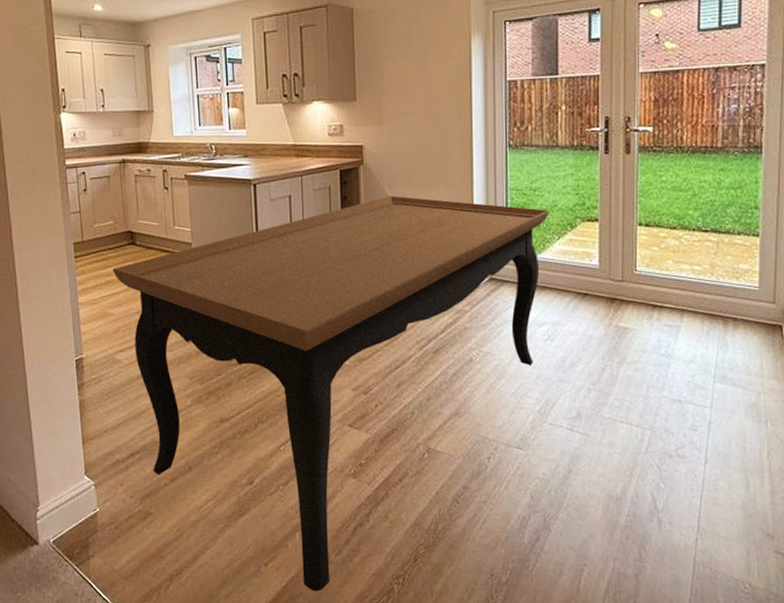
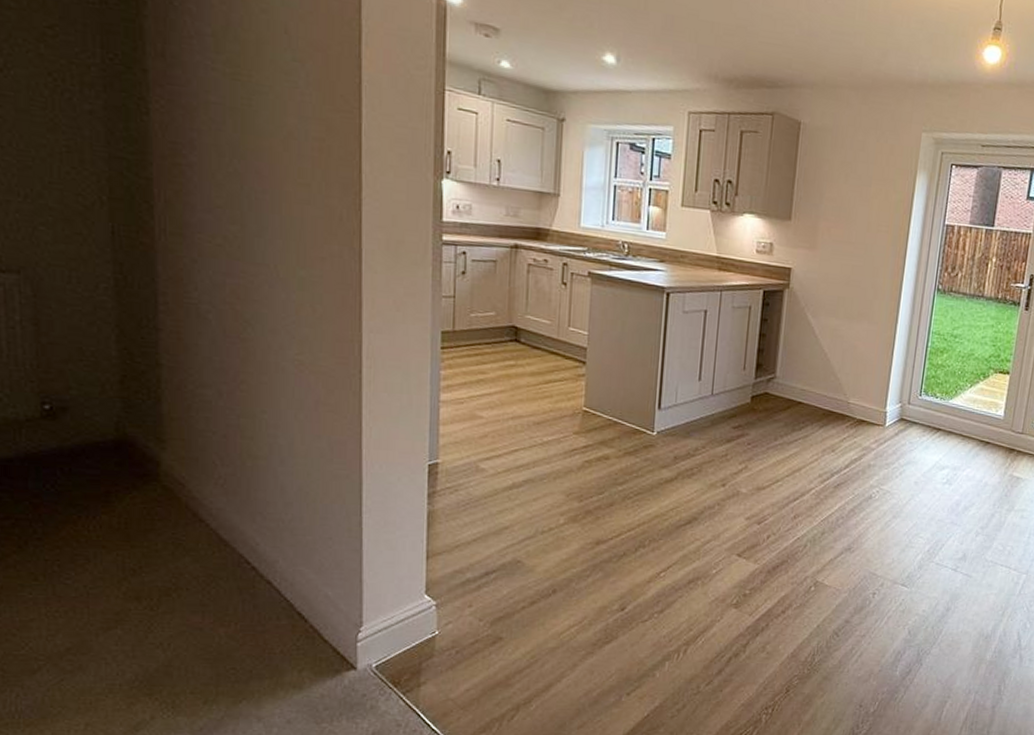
dining table: present [112,195,549,591] -> none [487,324,966,722]

